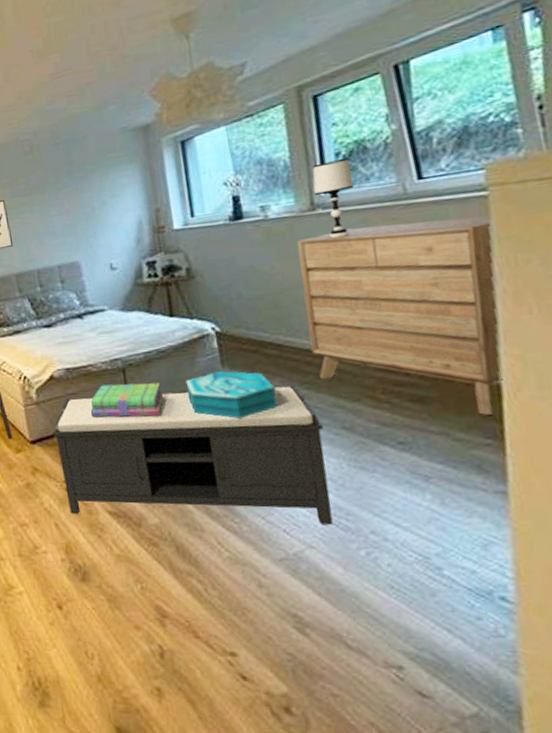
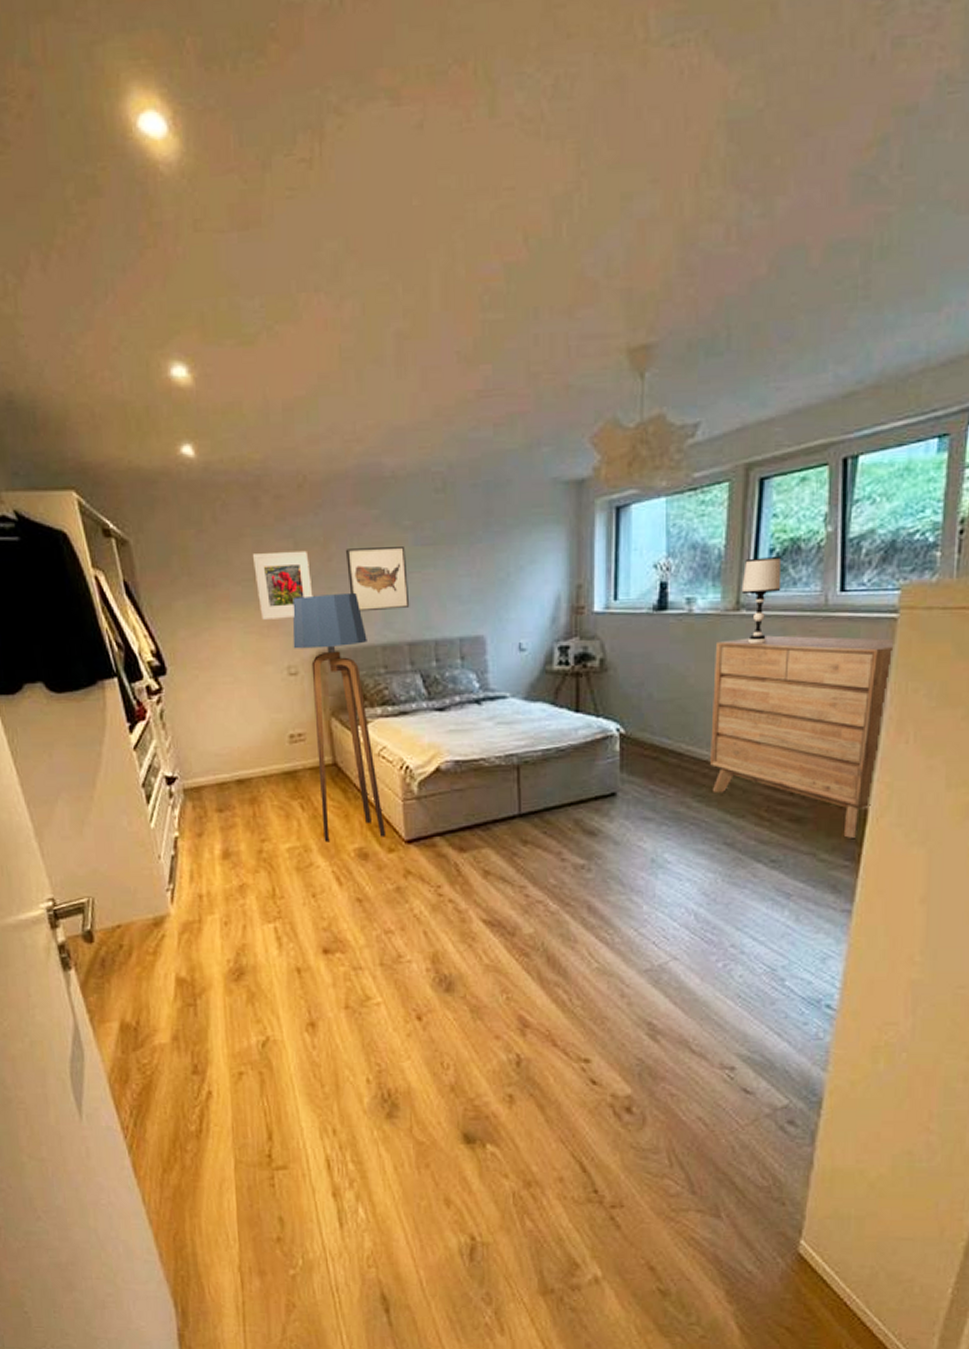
bench: present [53,385,333,525] -> none [432,795,706,938]
stack of books: present [90,383,165,418] -> none [476,782,557,822]
decorative box: present [185,371,278,419] -> none [581,777,668,828]

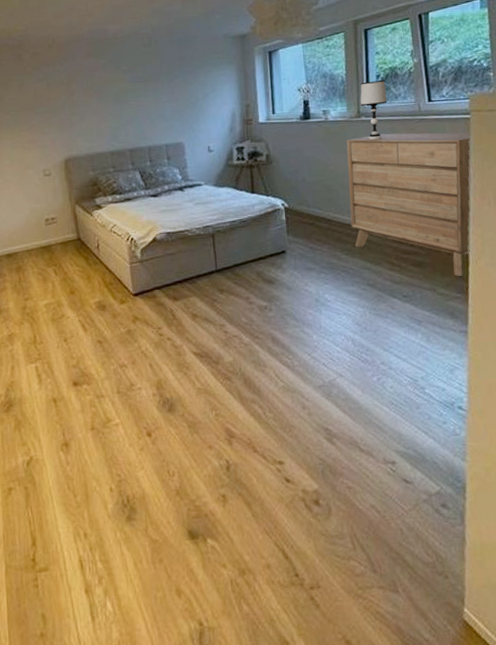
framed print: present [252,550,313,620] -> none [17,89,61,138]
floor lamp: present [292,592,385,842] -> none [46,116,118,298]
wall art: present [346,547,410,612] -> none [83,84,130,129]

